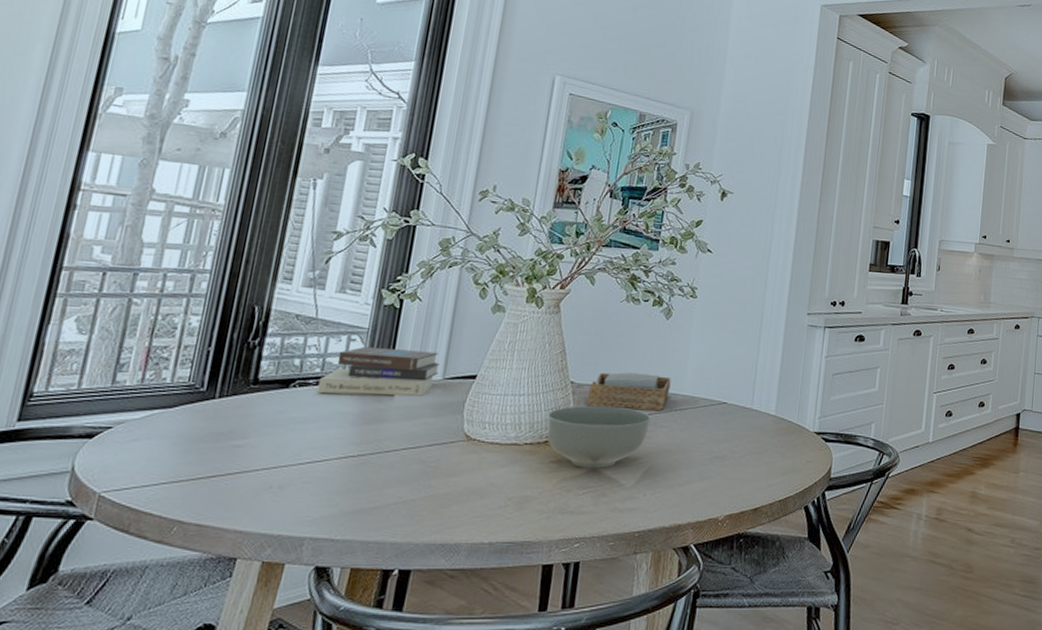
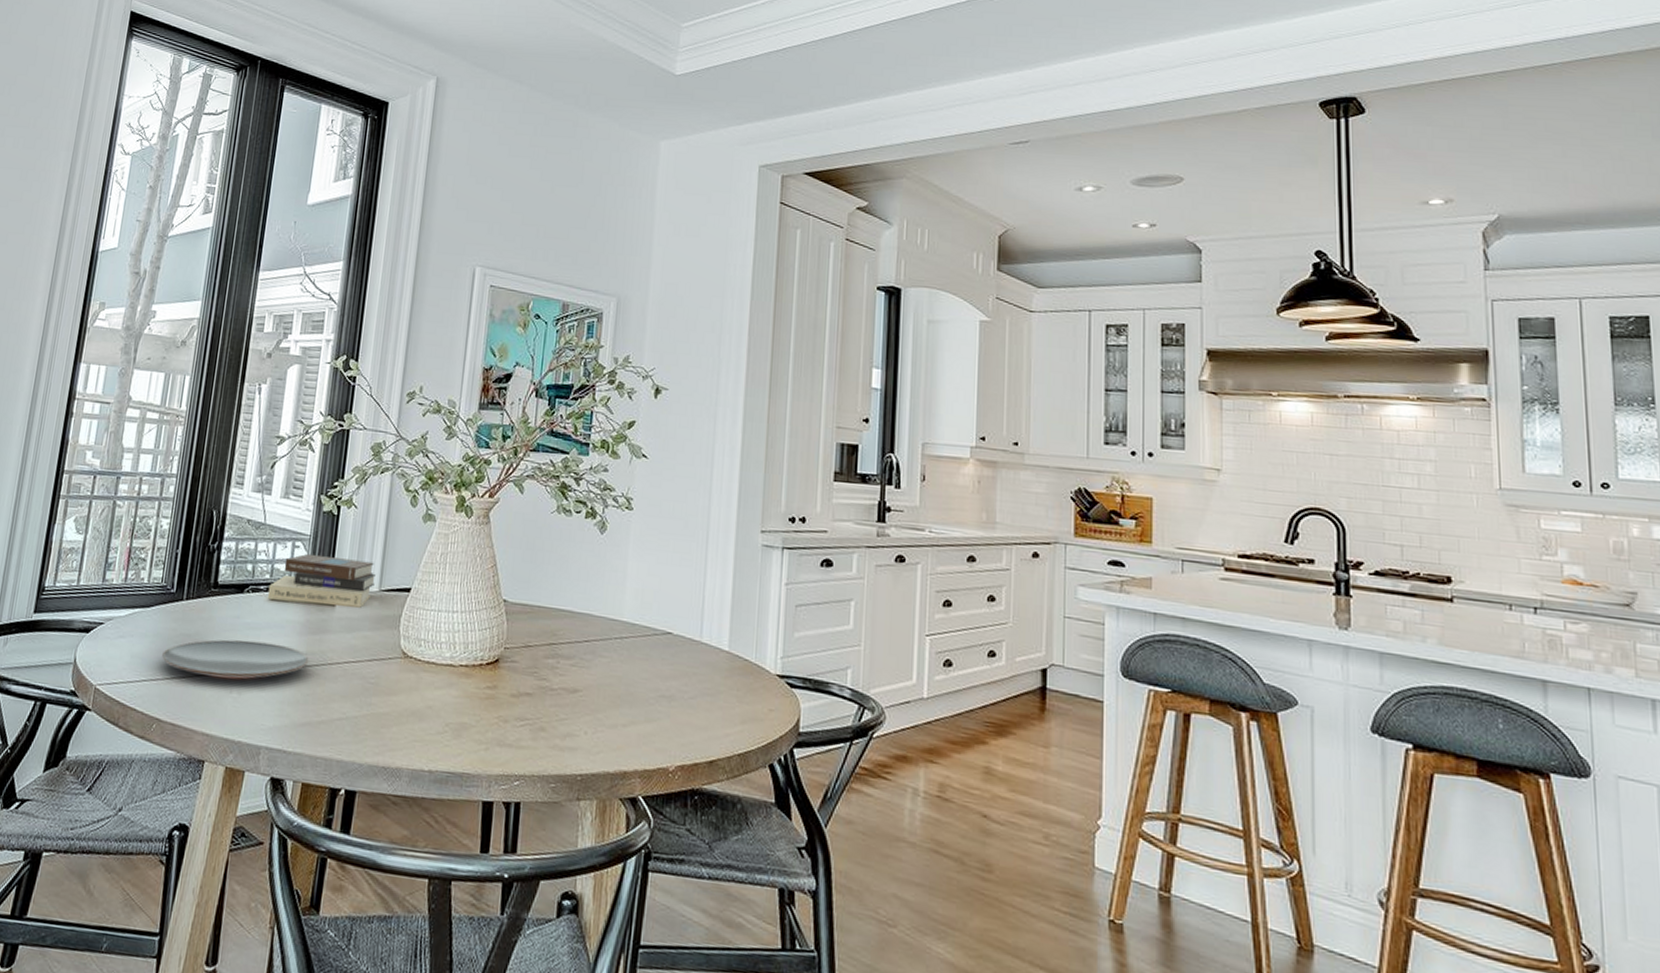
plate: none [187,434,363,475] -> present [162,639,309,680]
bowl: present [546,405,652,468] -> none [480,626,590,699]
napkin holder: present [586,372,671,412] -> none [520,591,609,639]

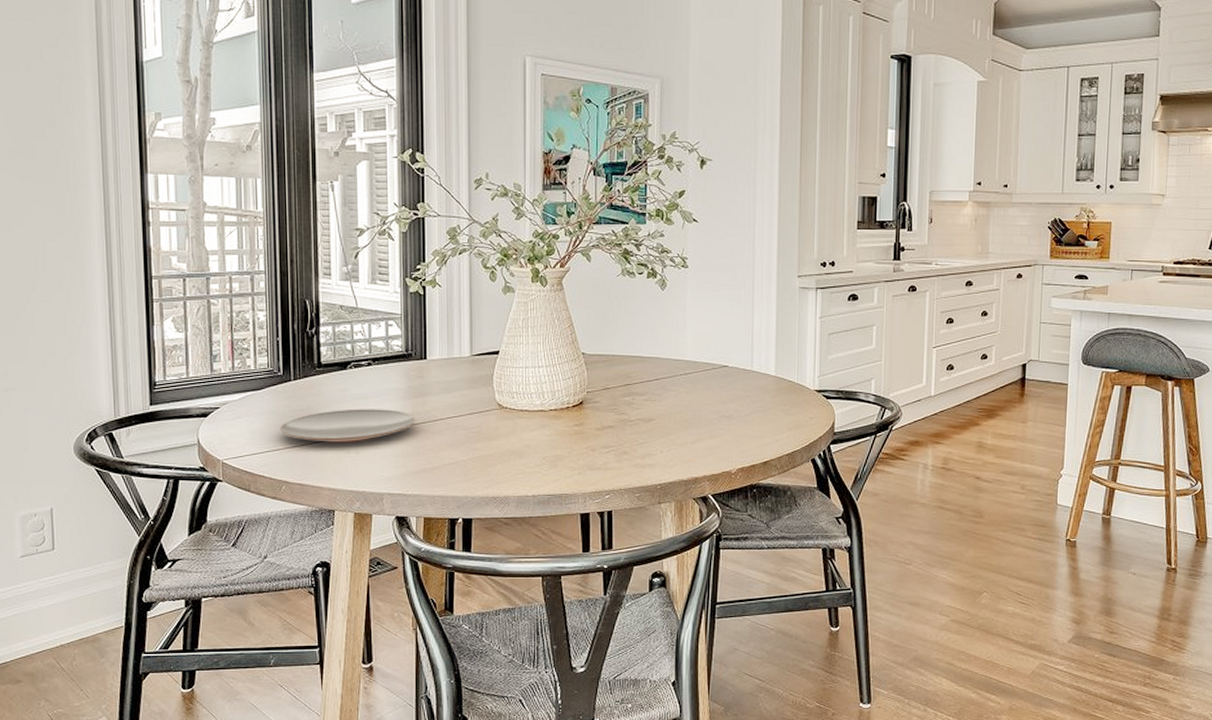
books: present [267,553,376,608] -> none [369,330,466,373]

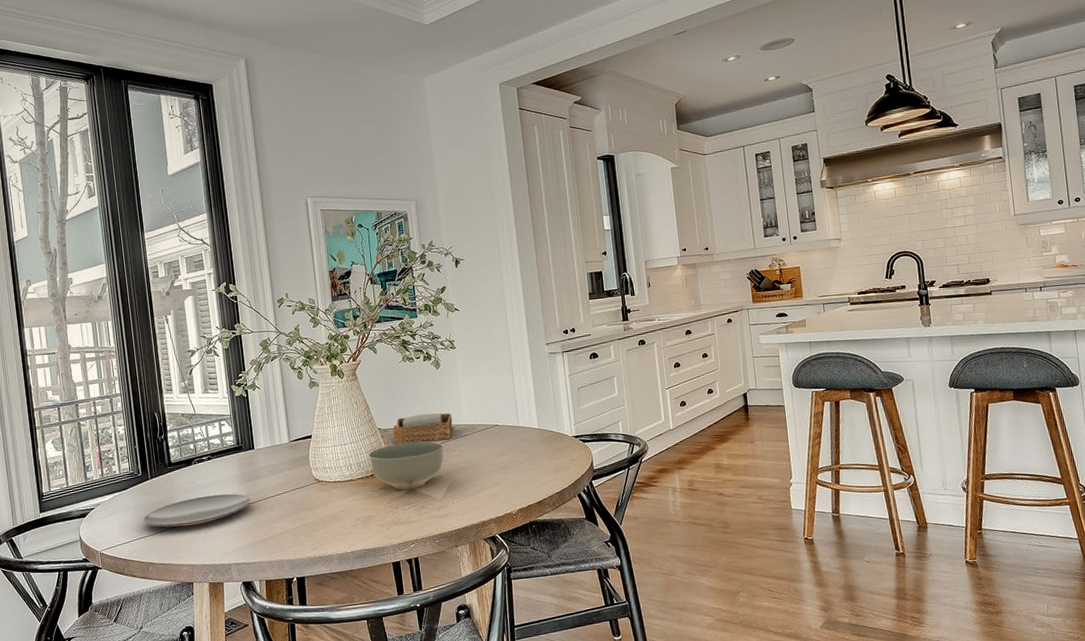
bowl: none [565,373,659,430] -> present [367,441,444,490]
napkin holder: none [598,342,673,377] -> present [393,412,453,445]

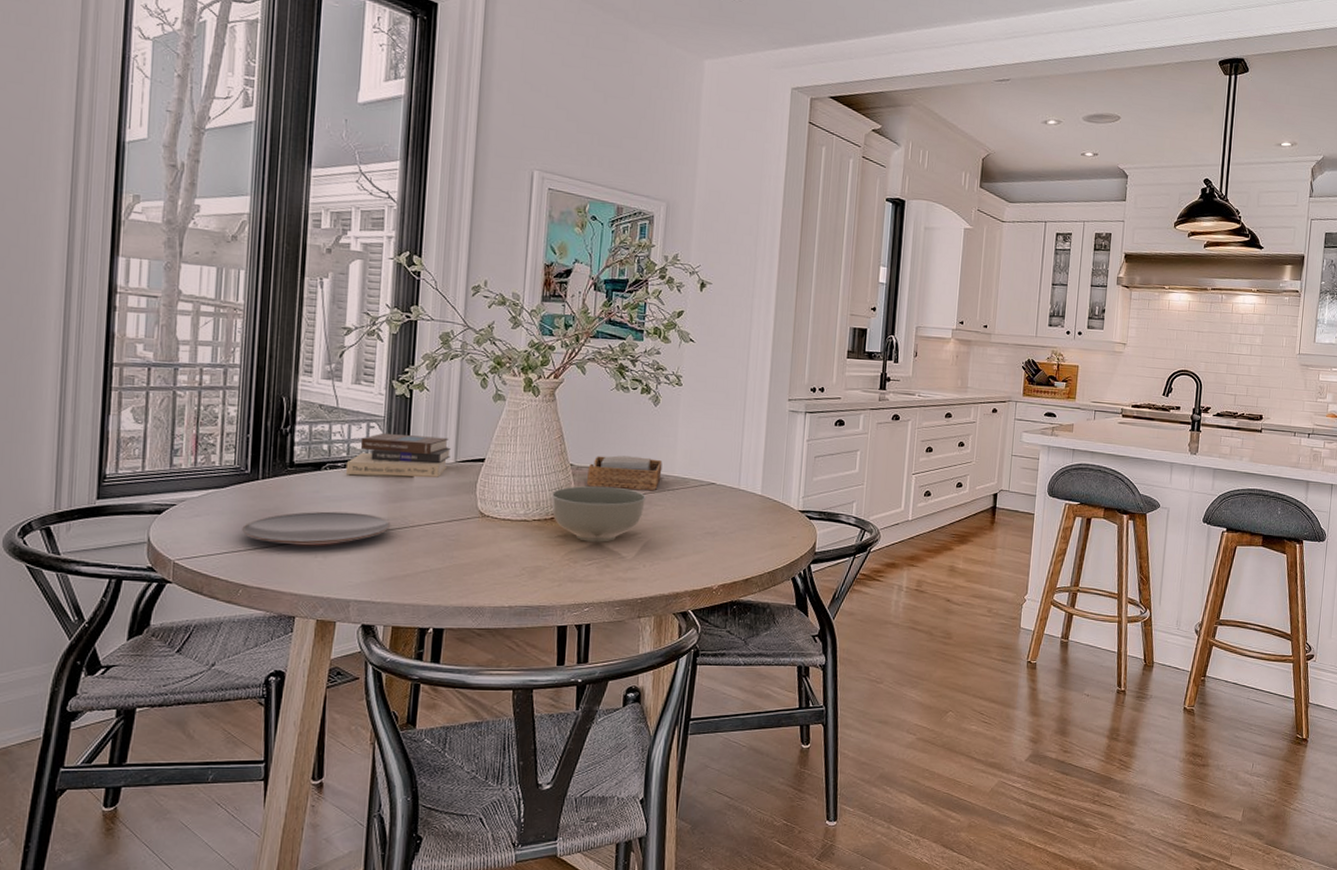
books: none [209,423,285,466] -> present [345,432,451,478]

